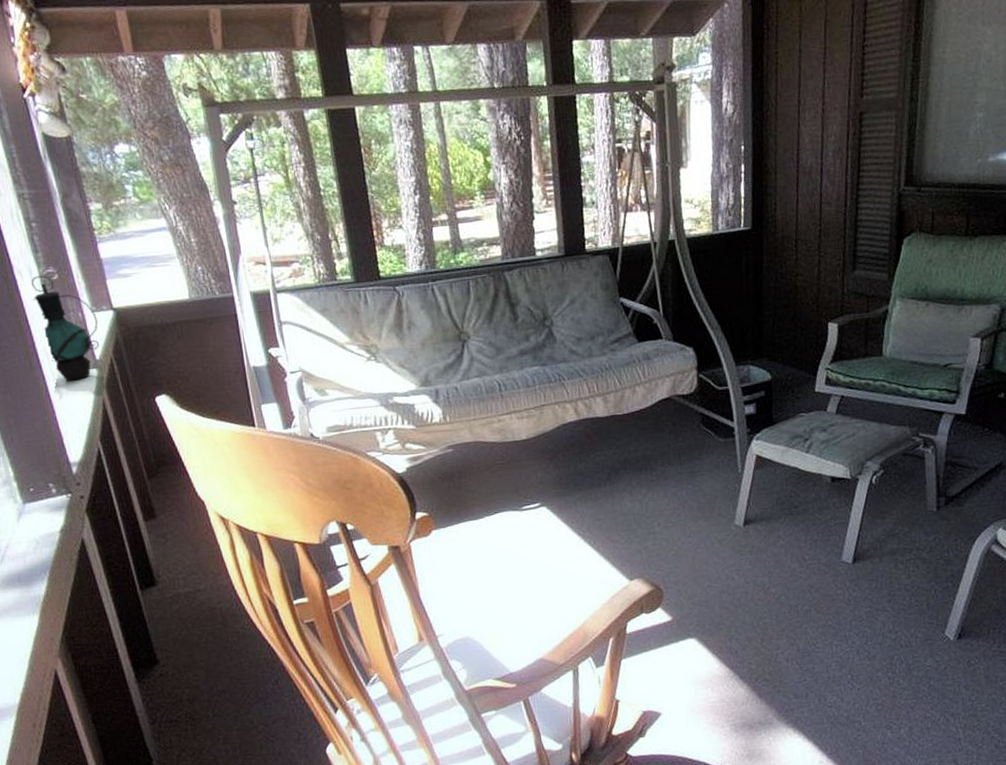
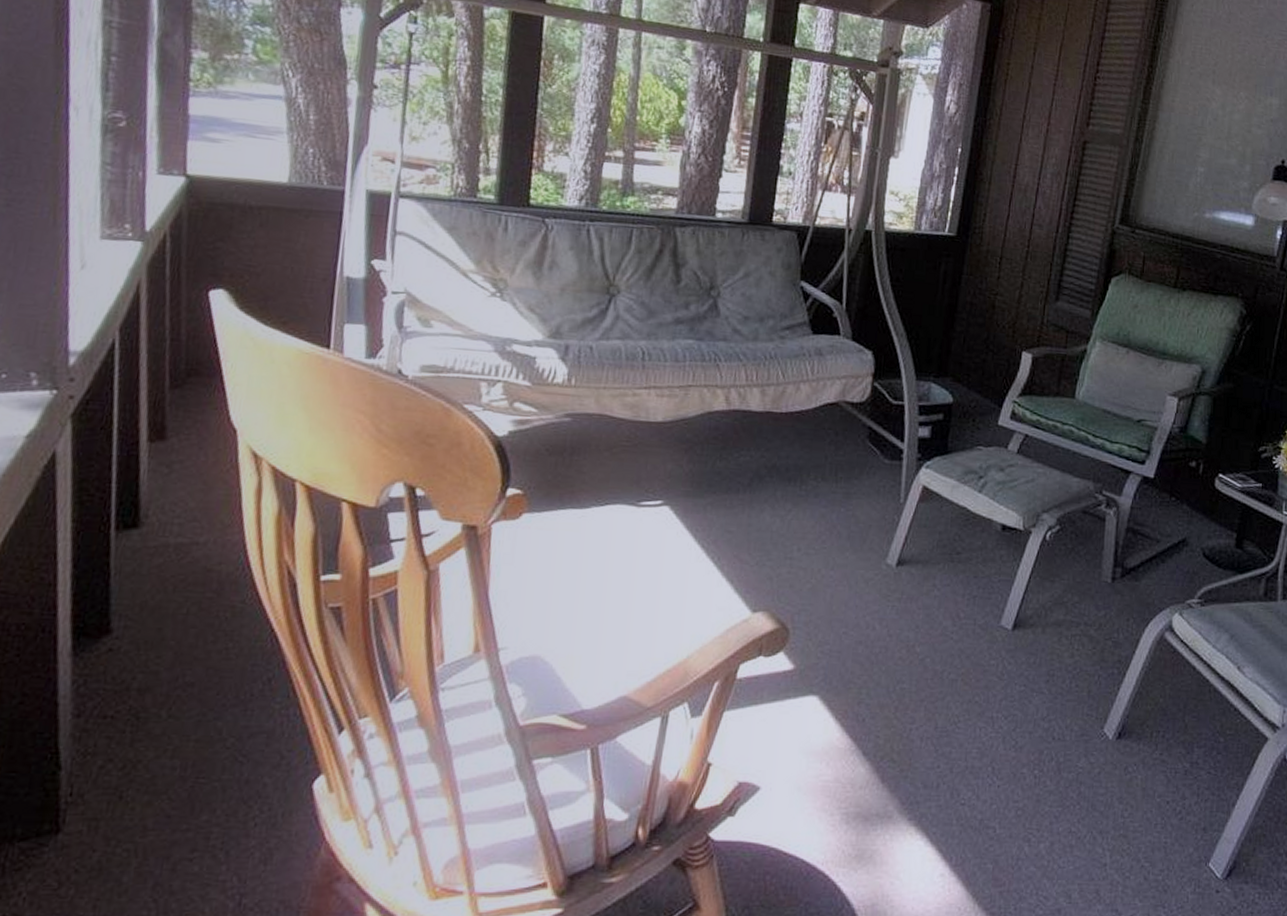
lantern: present [31,275,99,382] -> none [84,117,162,251]

